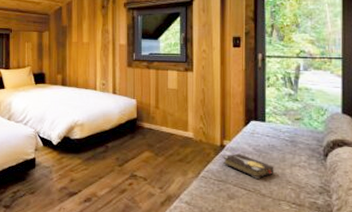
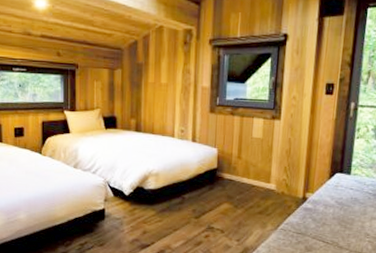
hardback book: present [223,153,273,179] -> none [303,206,354,231]

